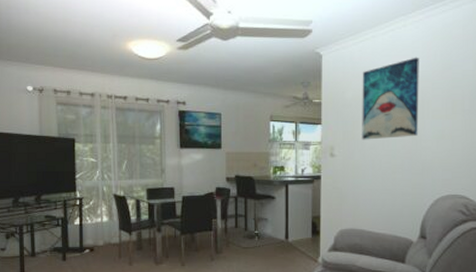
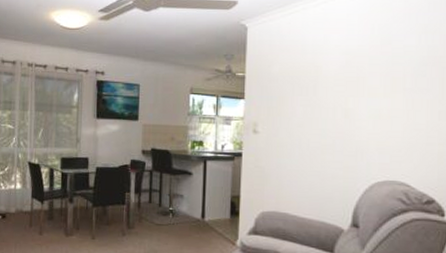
wall art: present [362,57,419,140] -> none [288,30,355,117]

